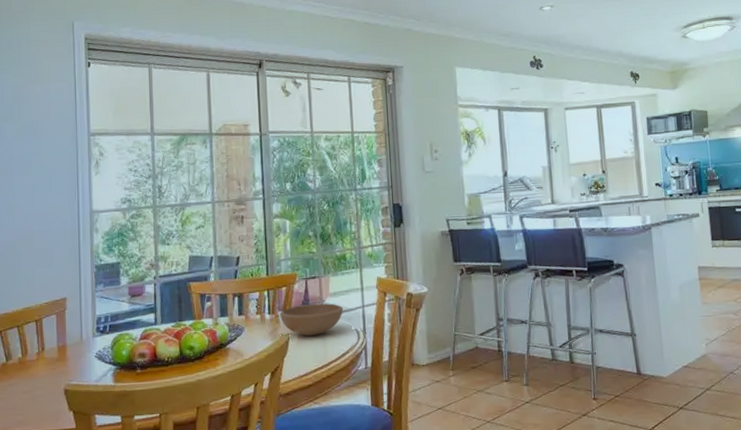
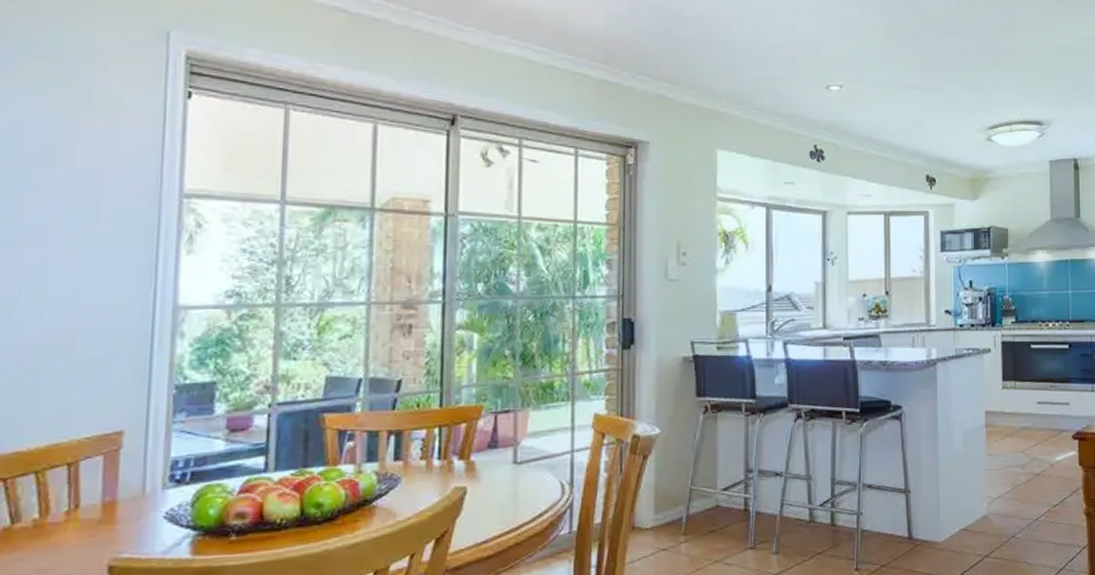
bowl: present [279,303,344,336] -> none [453,446,546,490]

